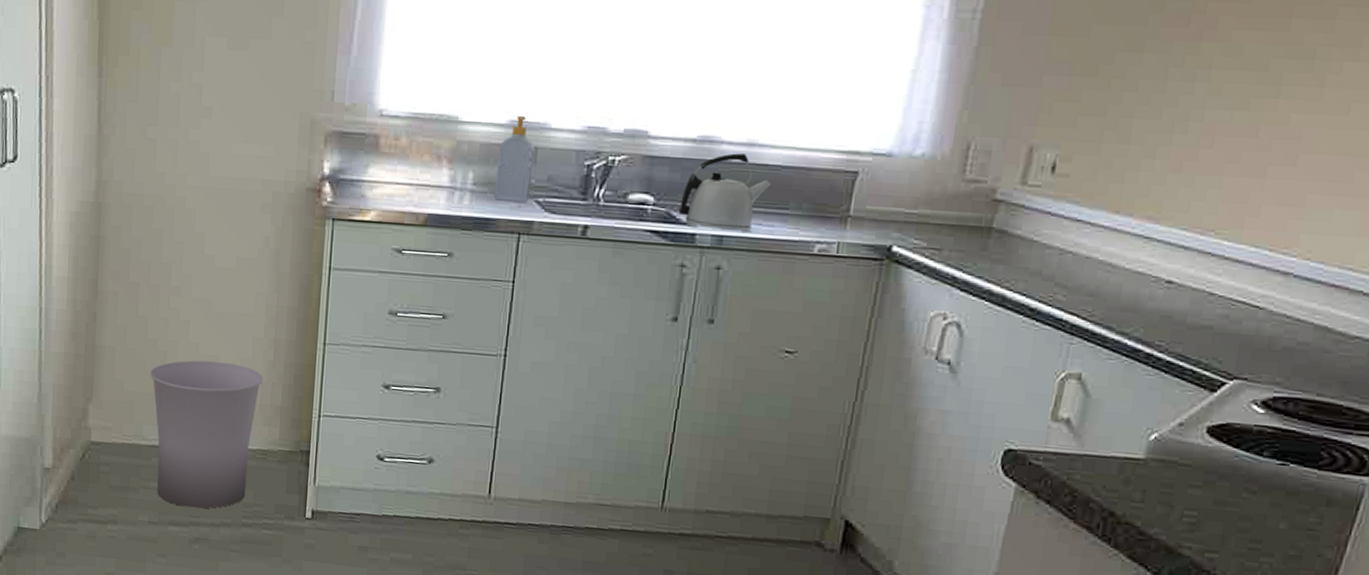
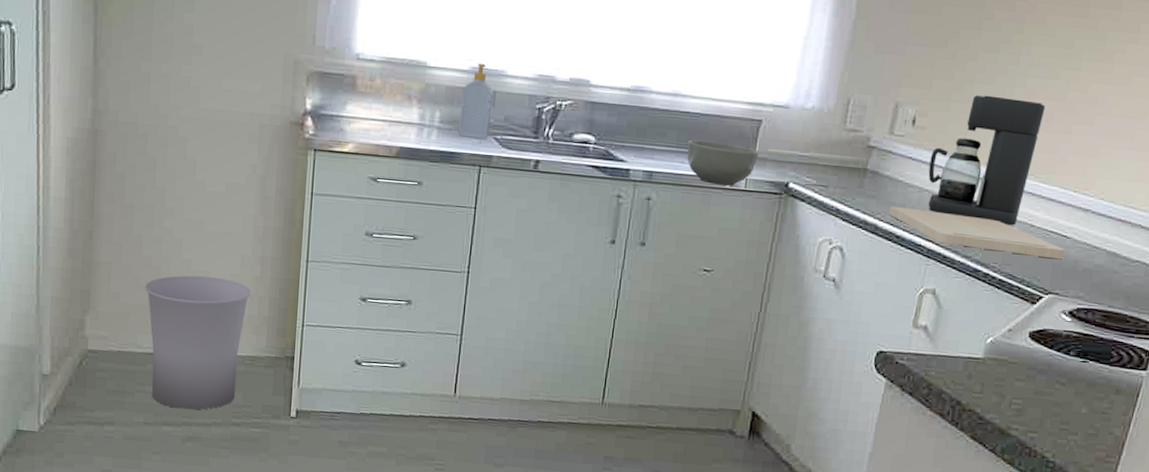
kettle: present [678,153,772,234] -> none [615,101,692,170]
bowl: none [765,197,855,252] -> present [687,139,759,187]
cutting board: none [1021,272,1257,336] -> present [889,206,1065,260]
coffee maker: none [1071,133,1231,295] -> present [928,95,1046,226]

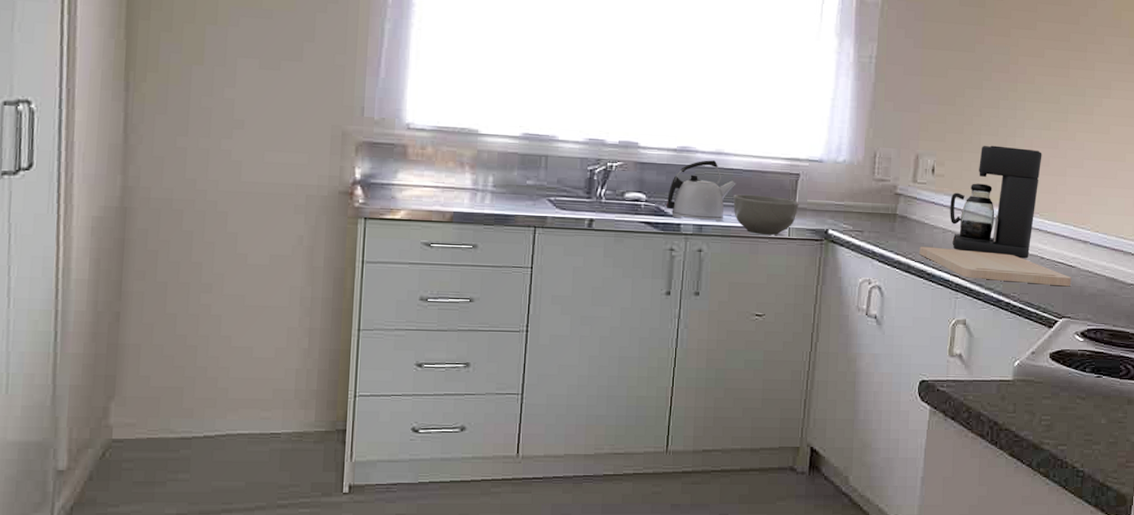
waste bin: present [145,275,252,410] -> none [179,352,299,495]
soap bottle: present [458,63,494,140] -> none [512,129,546,202]
kettle: none [615,101,692,170] -> present [666,160,736,223]

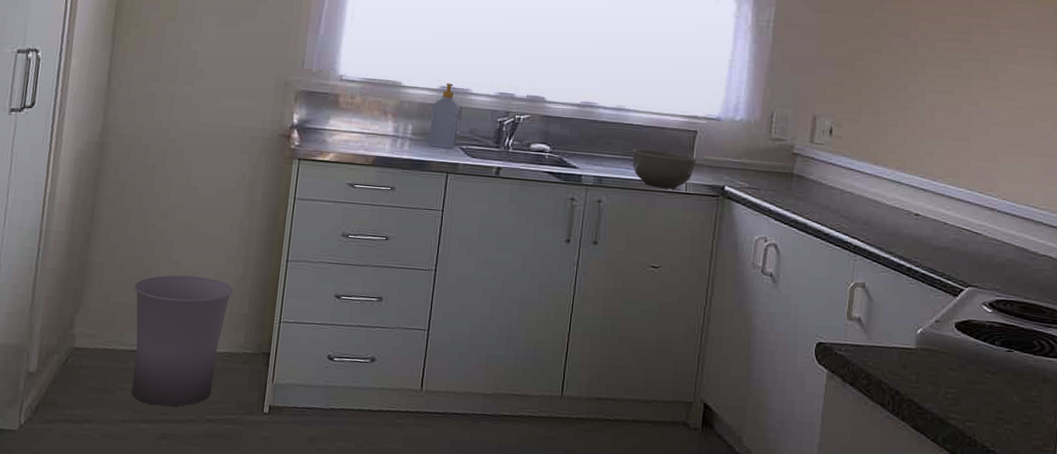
waste bin: none [179,352,299,495] -> present [131,275,234,407]
soap bottle: none [512,129,546,202] -> present [428,82,460,150]
kettle: present [666,160,736,223] -> none [568,115,636,175]
cutting board: present [919,246,1072,287] -> none [817,206,978,255]
coffee maker: present [950,145,1042,259] -> none [848,108,945,224]

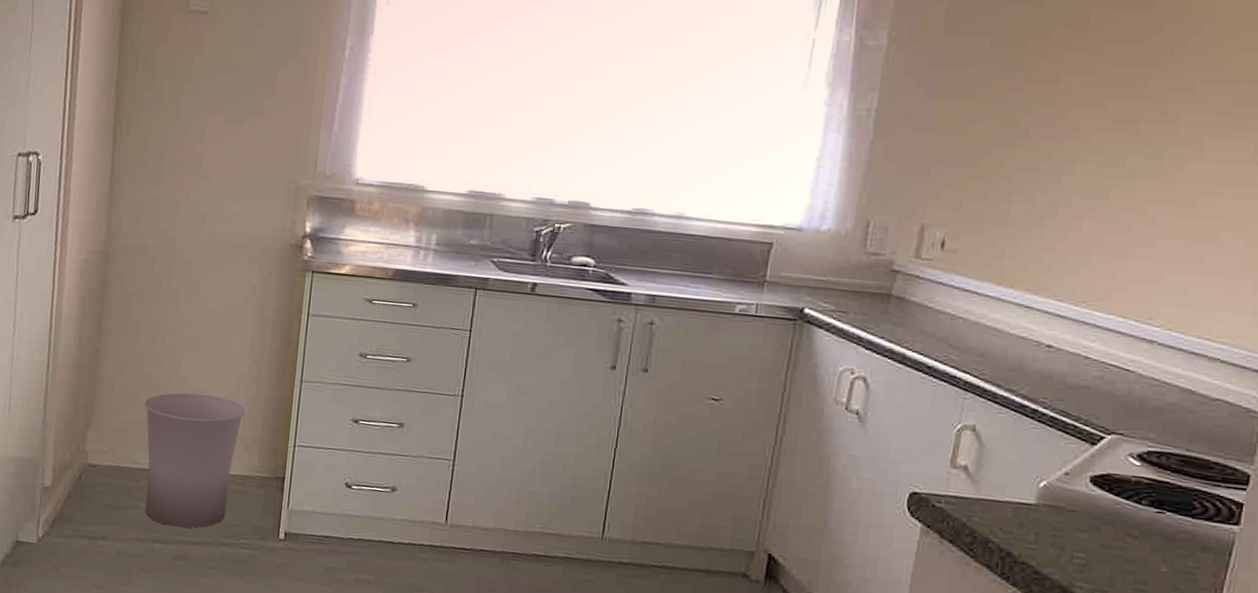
soap bottle: present [428,82,460,150] -> none [454,186,491,263]
bowl: present [632,148,696,190] -> none [692,263,770,312]

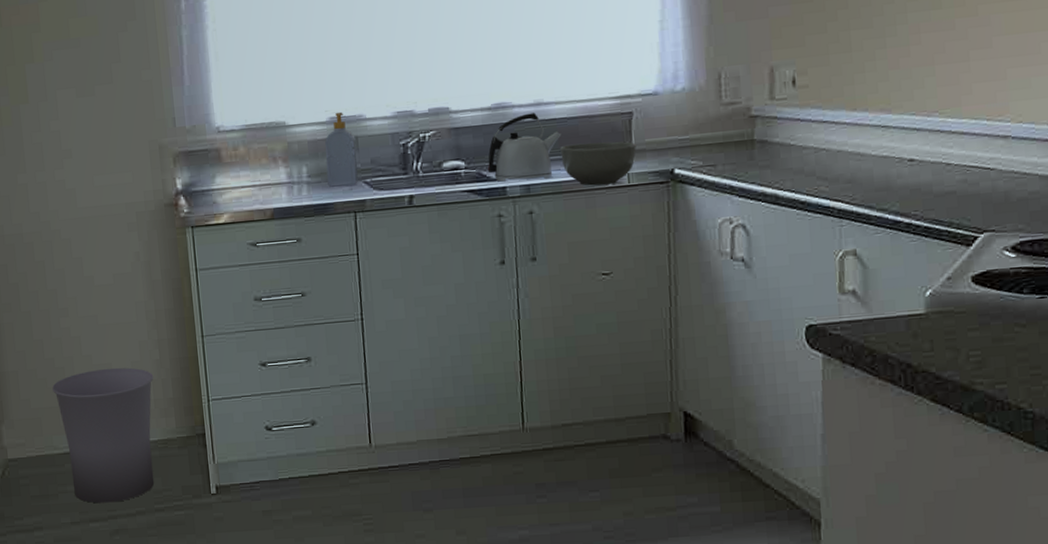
soap bottle: none [454,186,491,263] -> present [325,111,358,187]
kettle: none [616,224,697,294] -> present [487,113,562,182]
bowl: none [692,263,770,312] -> present [560,141,636,186]

